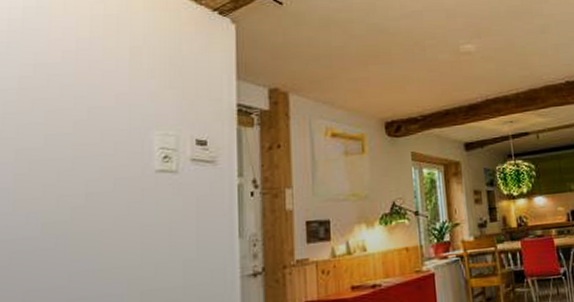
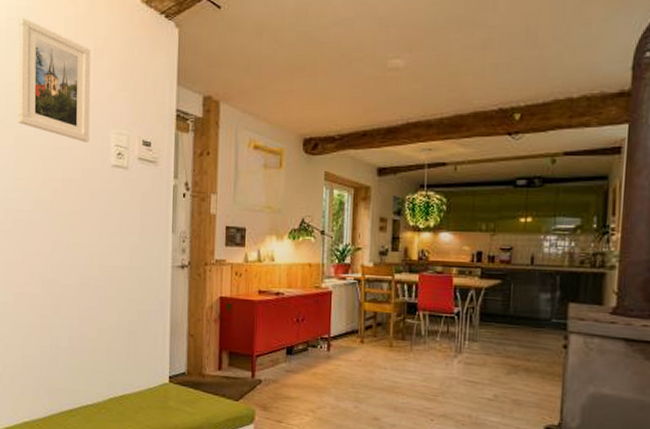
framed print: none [19,17,126,149] -> present [17,17,91,142]

